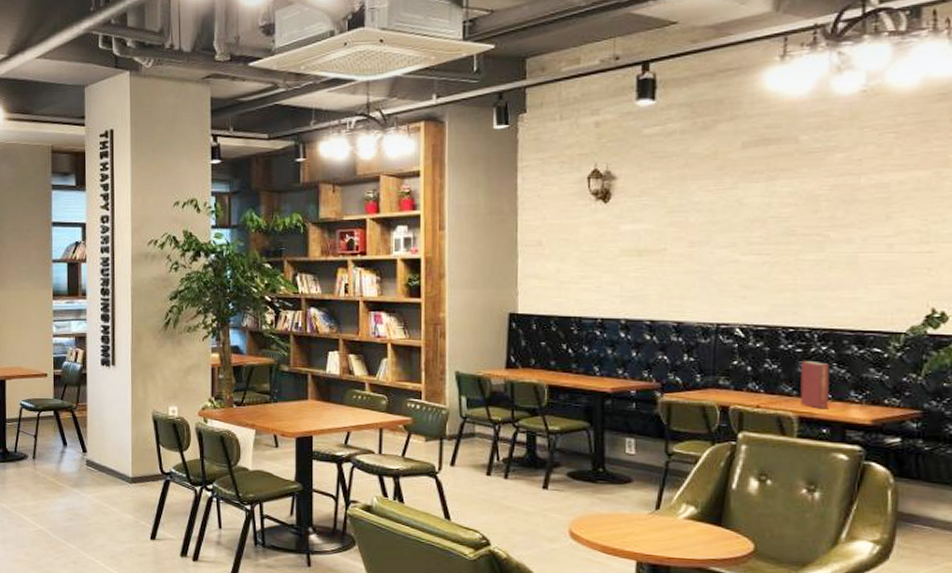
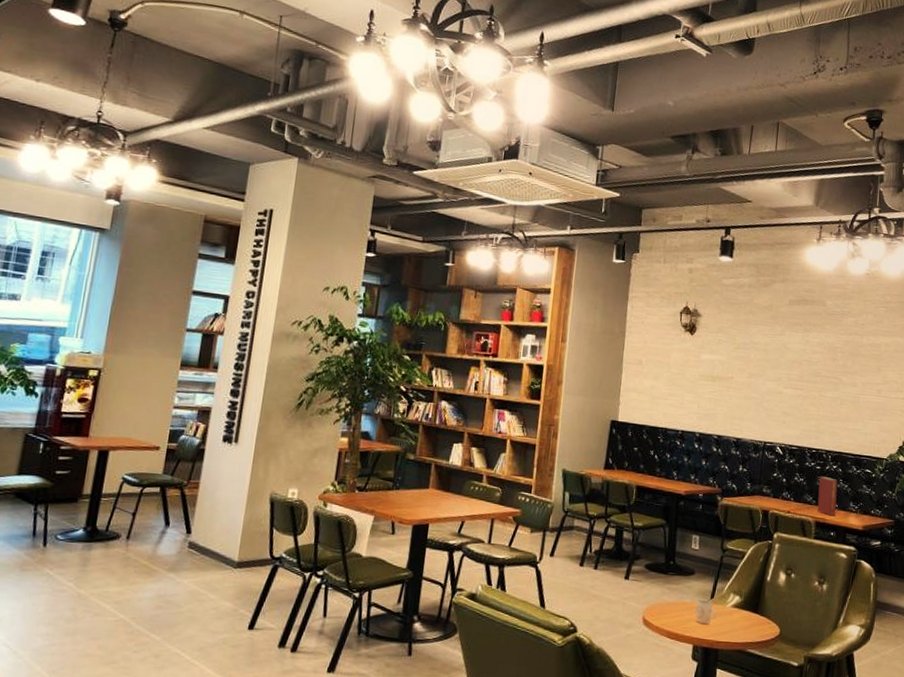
mug: none [636,510,665,539] -> present [695,599,717,625]

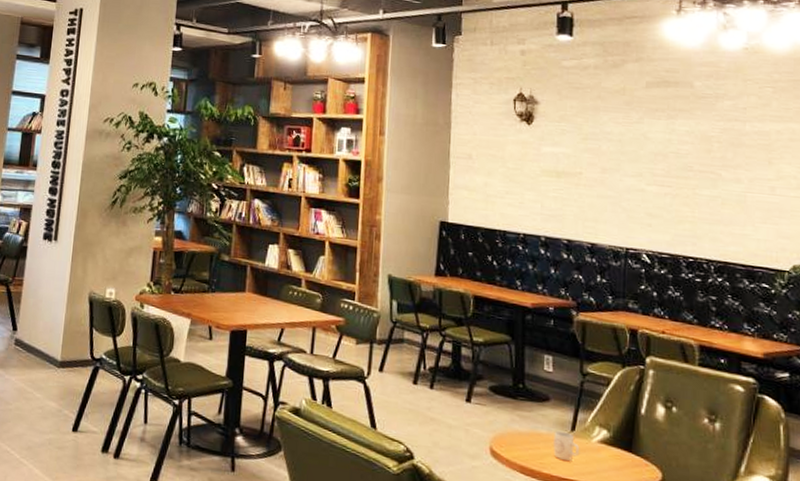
book: present [817,477,838,516] -> none [700,291,726,340]

